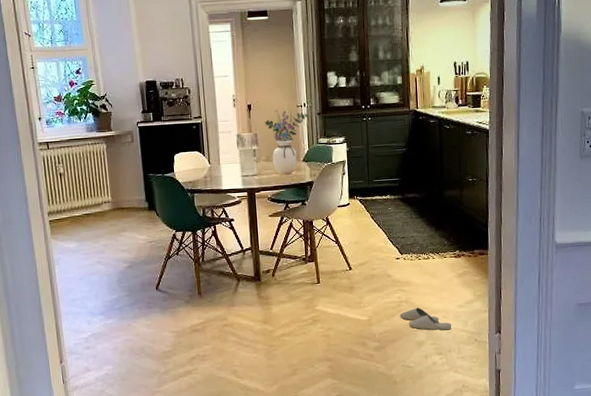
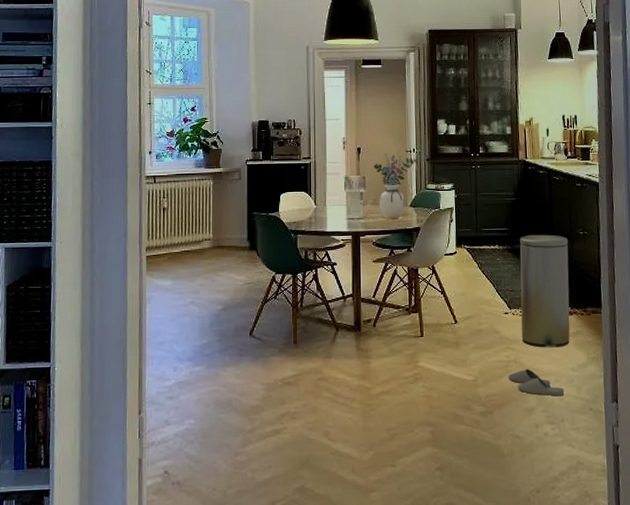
pedal bin: none [410,182,458,288] -> present [519,234,570,348]

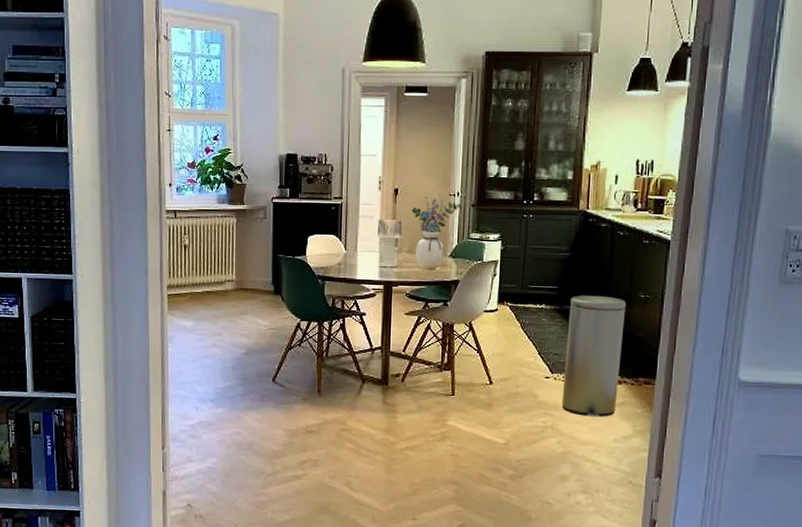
slippers: present [508,369,565,396] -> none [543,436,604,467]

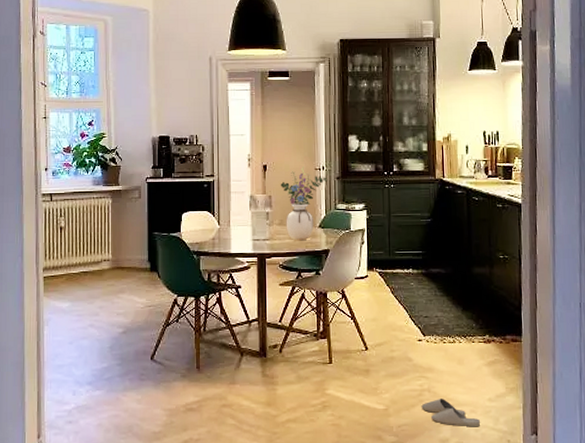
slippers: none [543,436,604,467] -> present [421,399,481,427]
pedal bin: present [561,295,627,417] -> none [435,258,488,377]

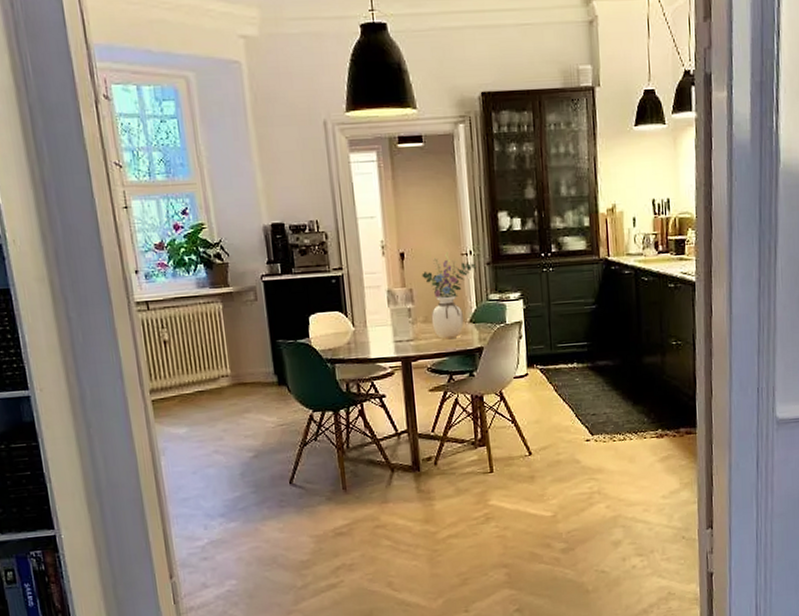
slippers: present [421,399,481,427] -> none [591,500,655,527]

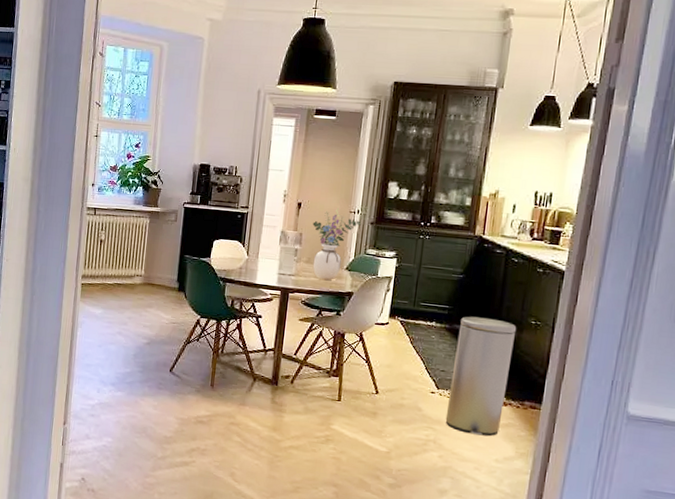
pedal bin: none [602,346,661,476] -> present [445,316,517,437]

